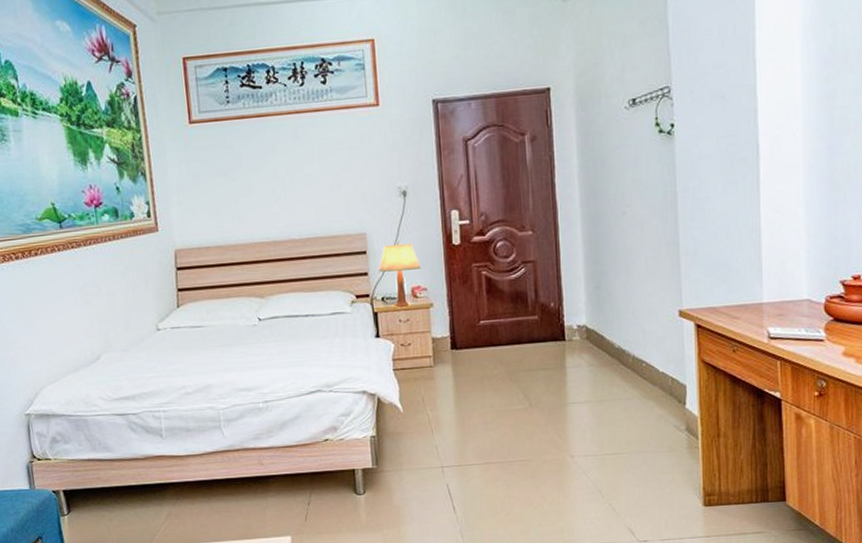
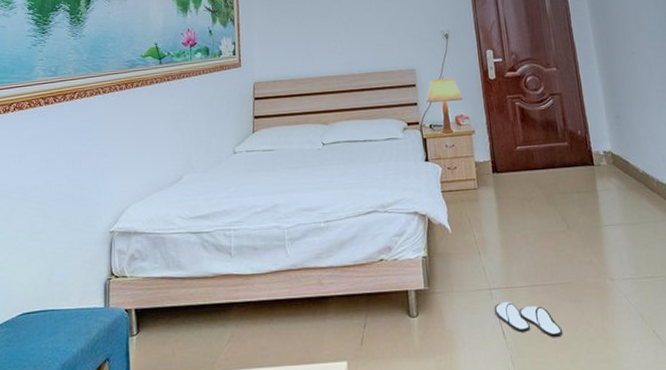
slippers: none [445,479,516,511] -> present [494,302,563,337]

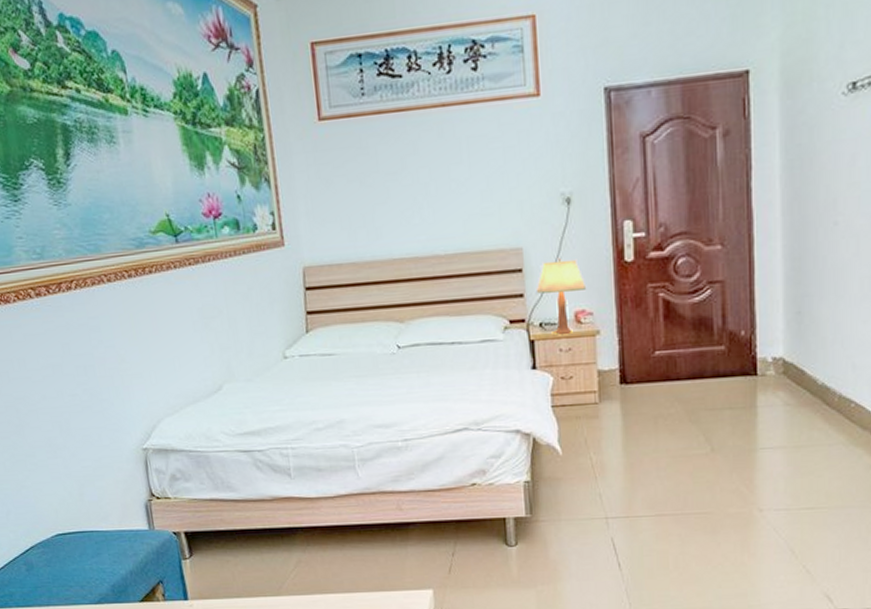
slippers: present [494,302,563,337] -> none [609,532,692,570]

